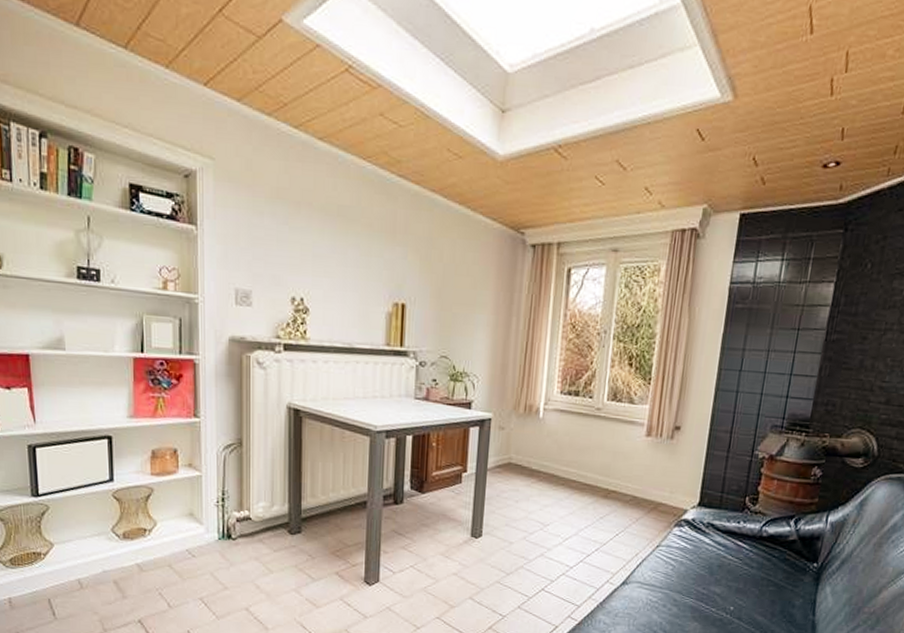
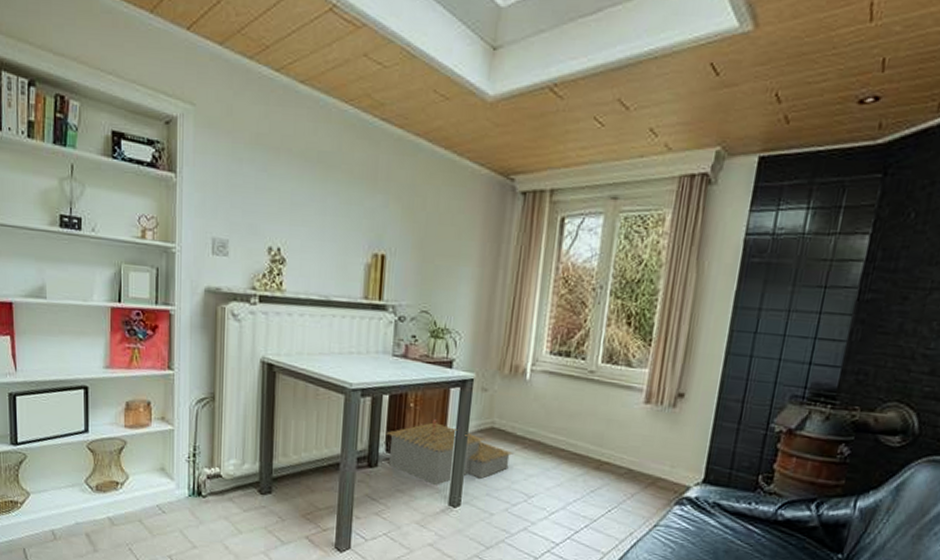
architectural model: none [410,456,529,519] -> present [386,418,513,486]

